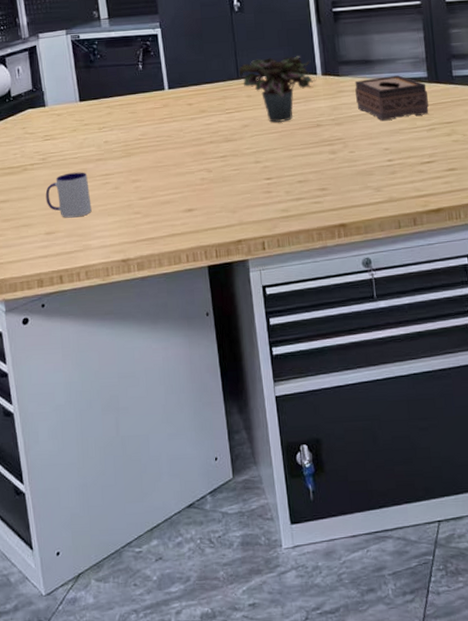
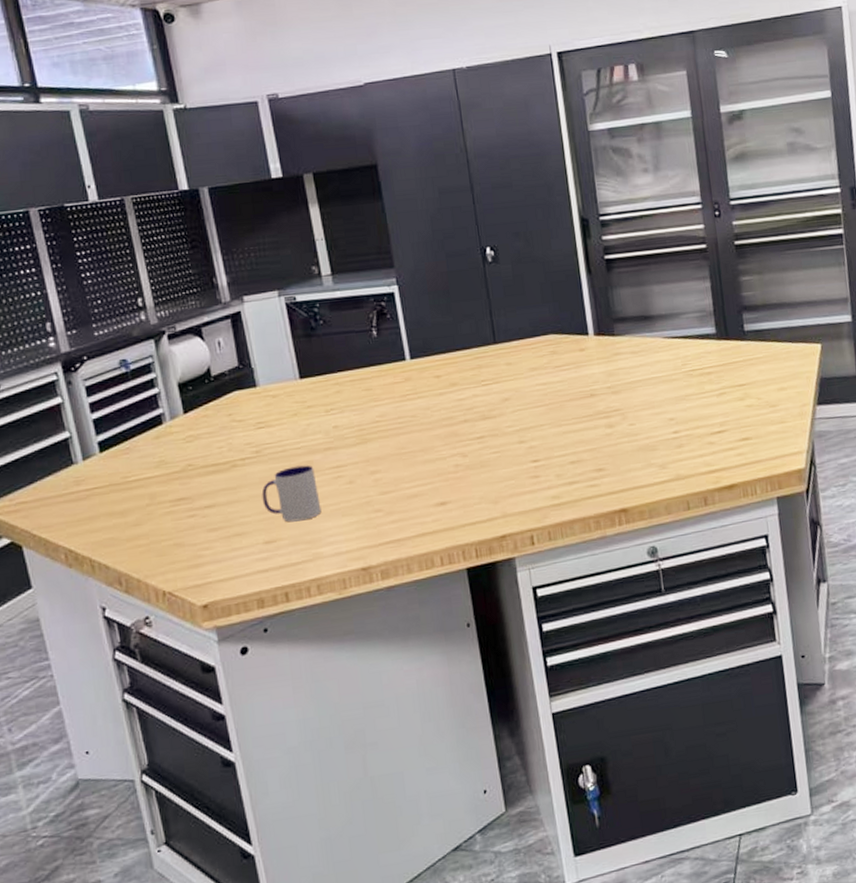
potted plant: present [238,55,316,122] -> none [495,312,588,394]
tissue box: present [355,75,429,121] -> none [633,332,719,387]

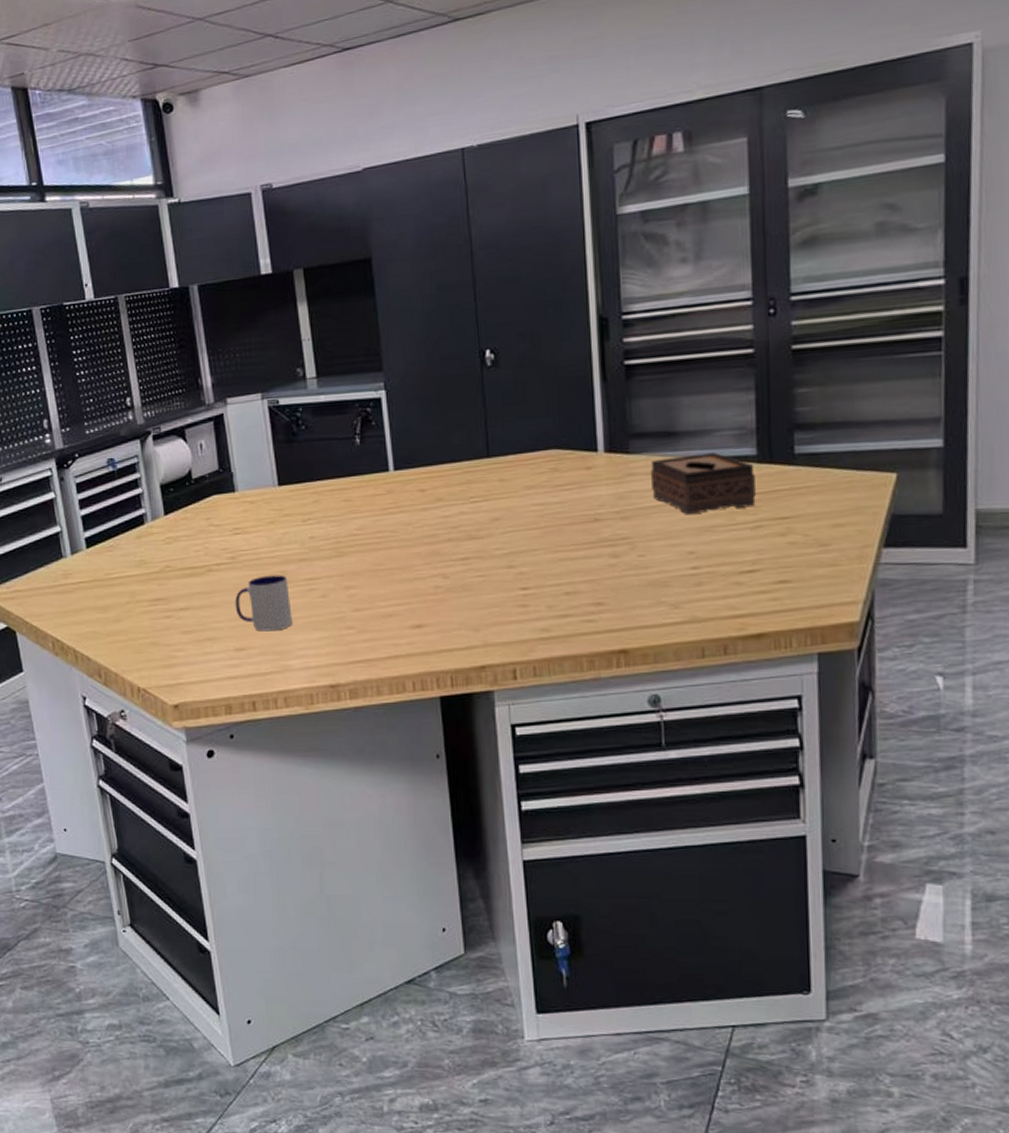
tissue box: none [633,332,719,387] -> present [651,452,756,515]

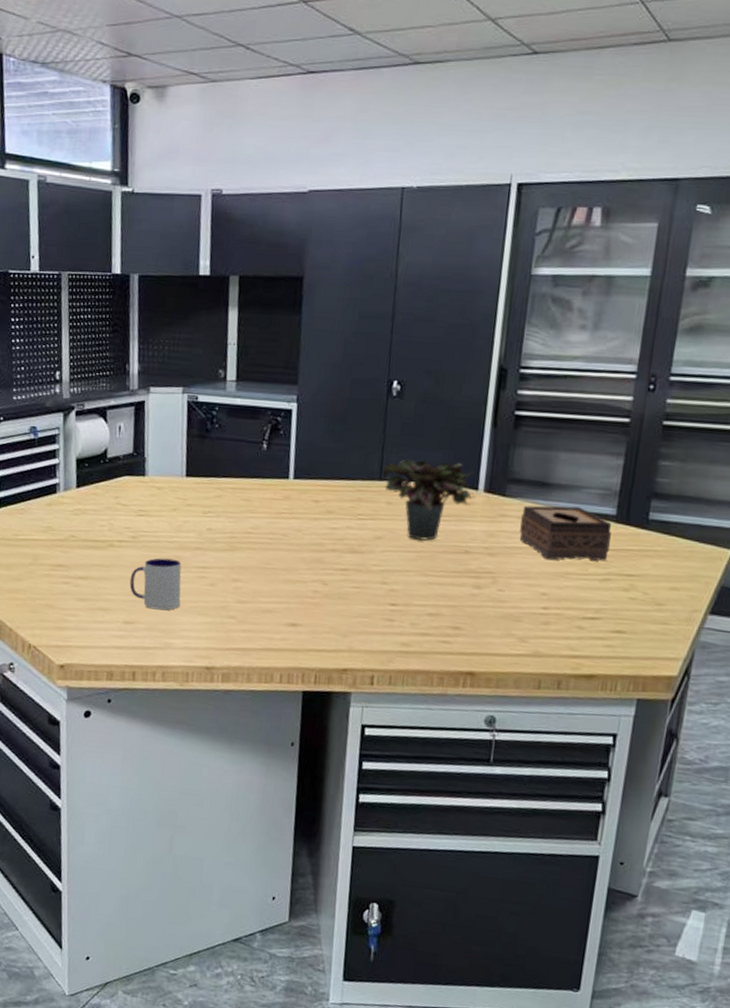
potted plant: none [489,425,596,515] -> present [382,459,476,541]

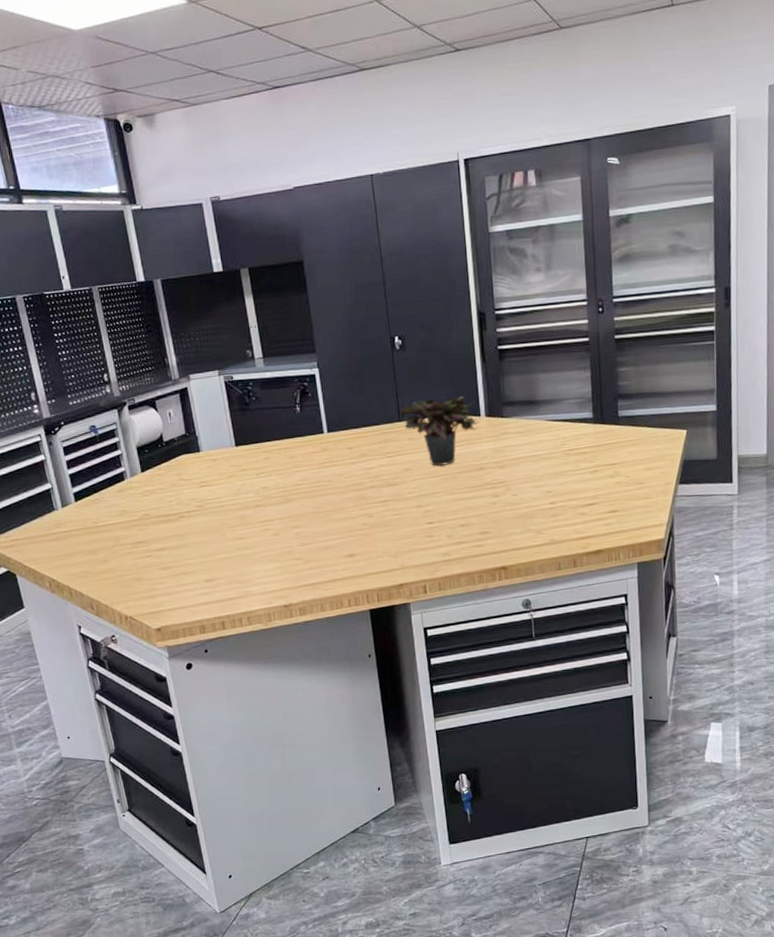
mug: present [129,558,182,611] -> none [204,518,252,565]
tissue box: present [519,505,612,561] -> none [519,416,593,464]

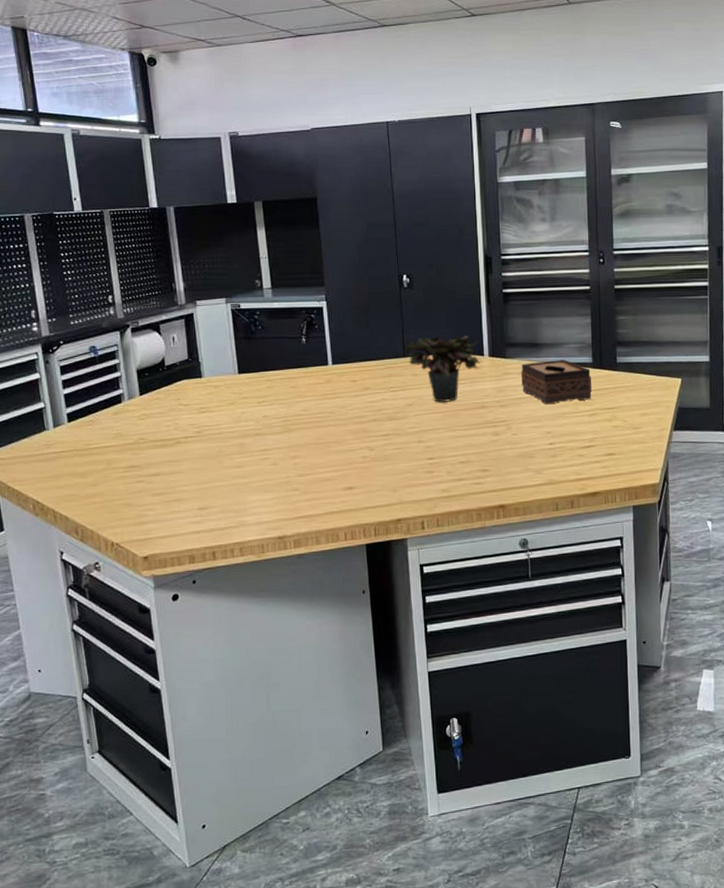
tissue box: none [519,416,593,464] -> present [521,360,592,405]

